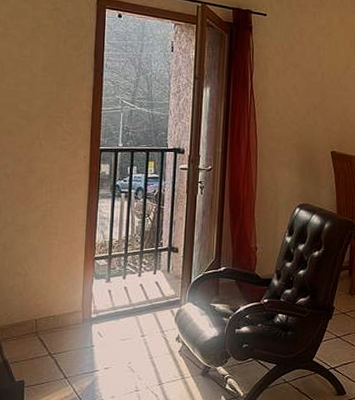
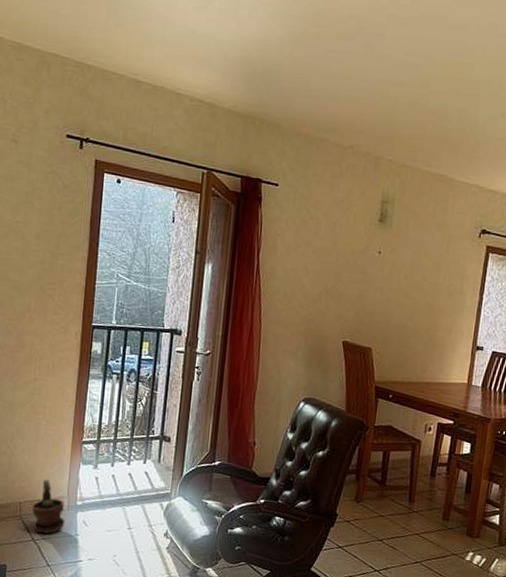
potted plant: none [48,295,80,348] -> present [32,479,65,534]

